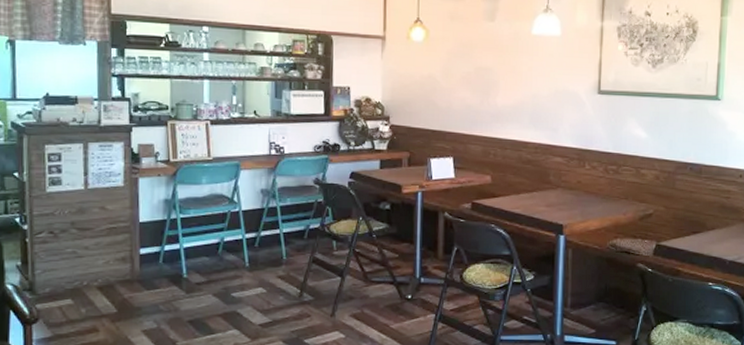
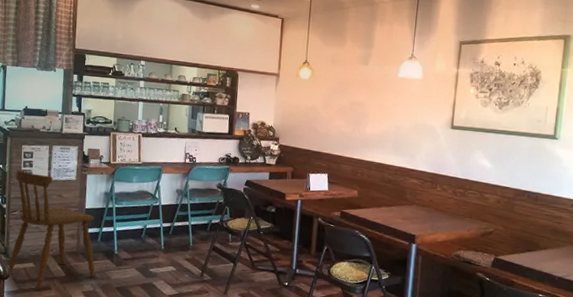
dining chair: none [35,177,158,335] -> present [7,169,95,291]

